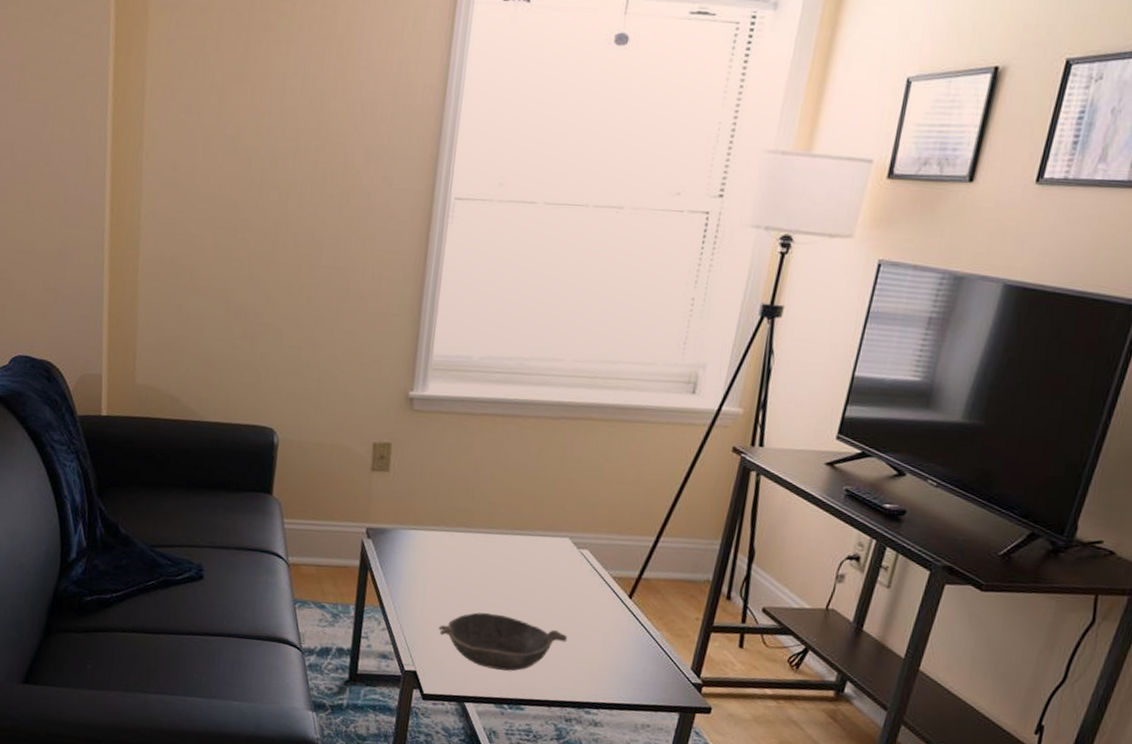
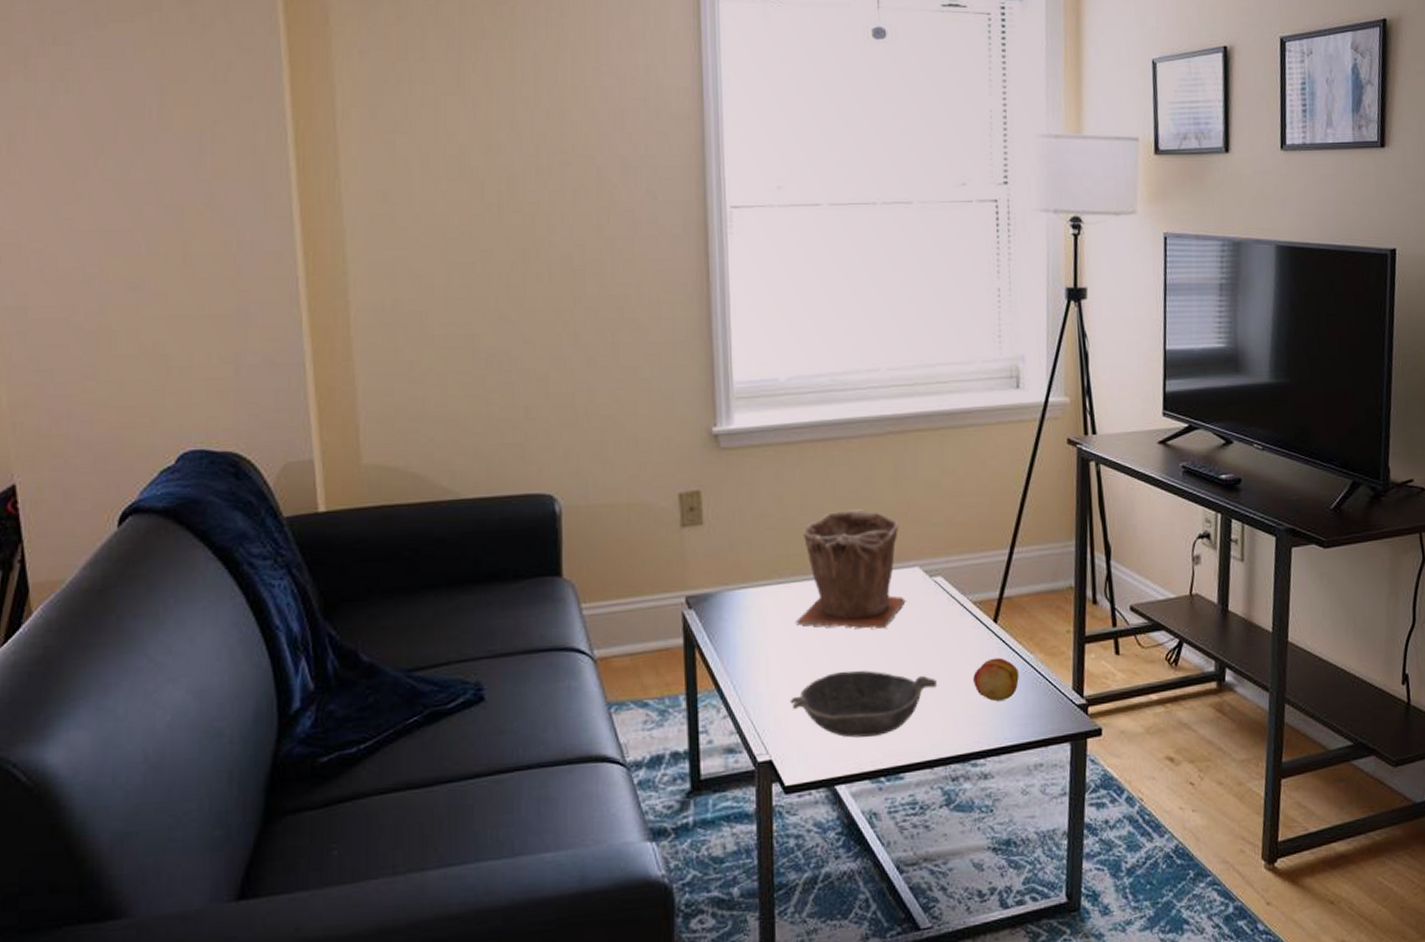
plant pot: none [453,478,558,584] -> present [795,509,906,630]
fruit: none [600,627,644,665] -> present [973,657,1019,701]

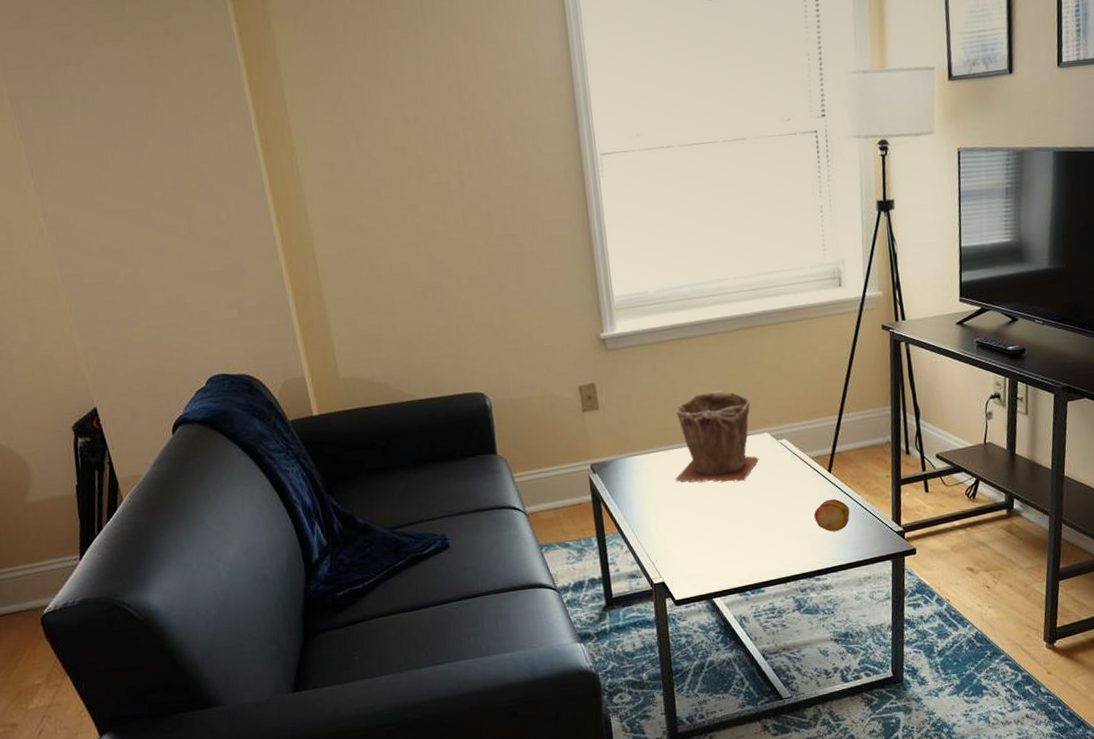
bowl: present [790,671,938,738] -> none [675,513,787,563]

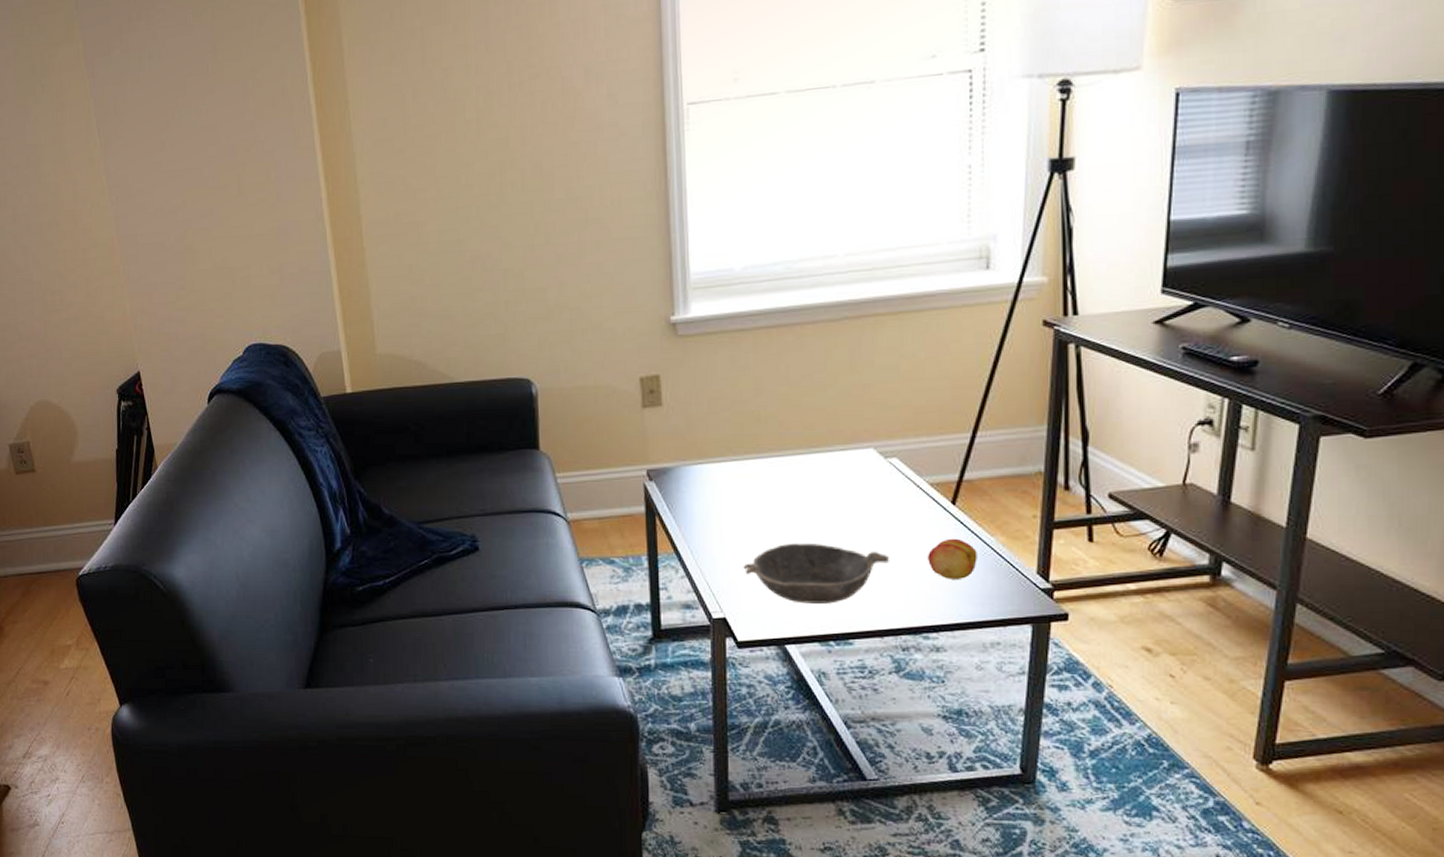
plant pot: present [674,390,759,483] -> none [748,392,859,505]
bowl: none [675,513,787,563] -> present [743,544,890,604]

